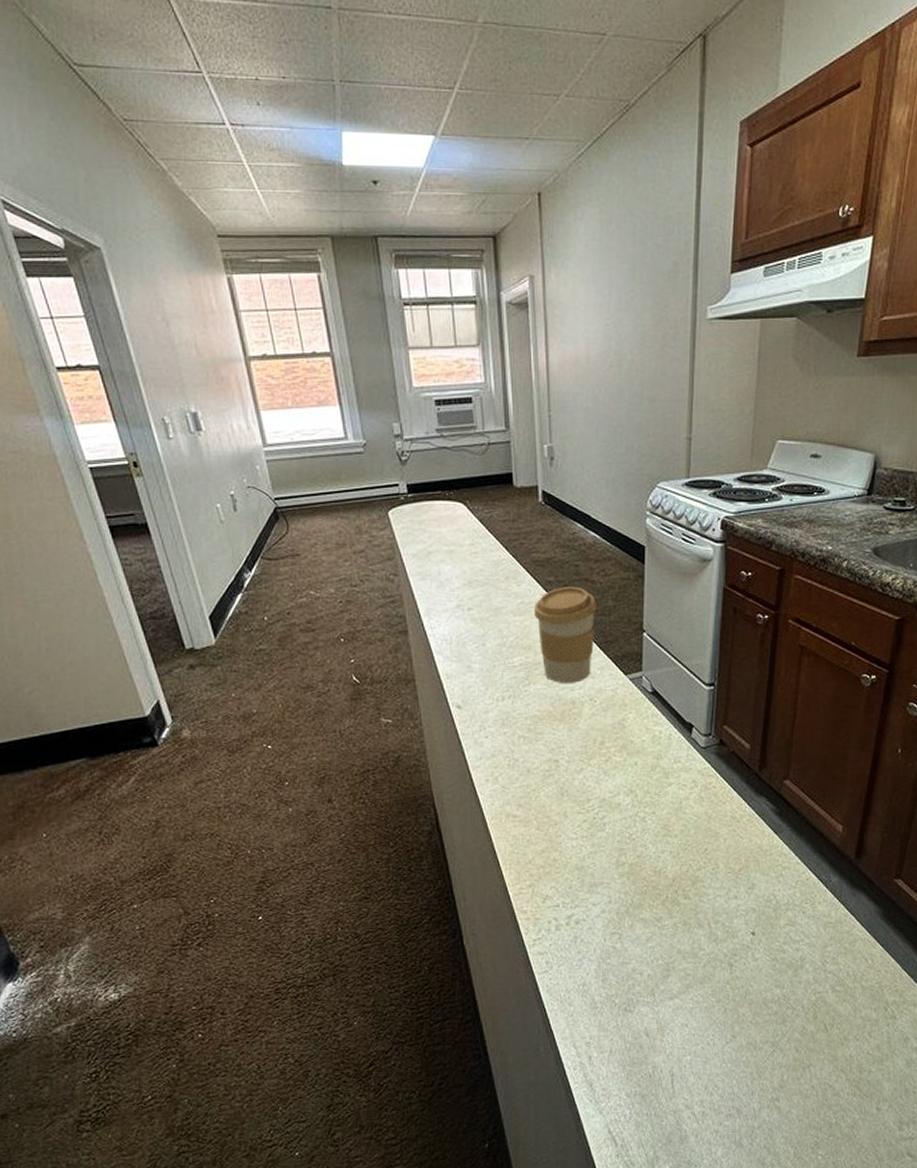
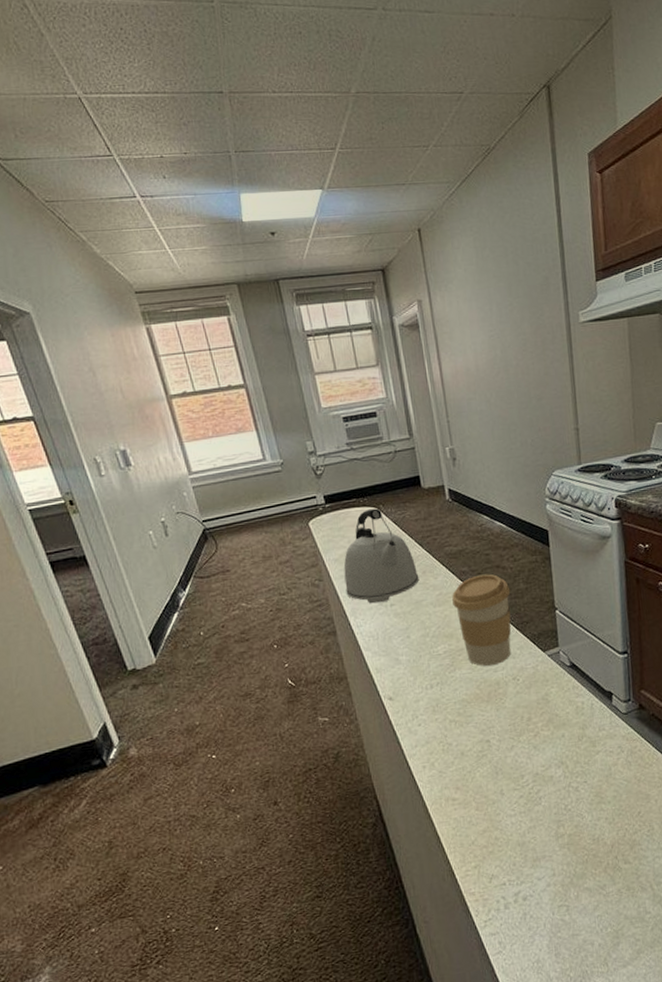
kettle: none [421,504,501,606] -> present [343,508,419,604]

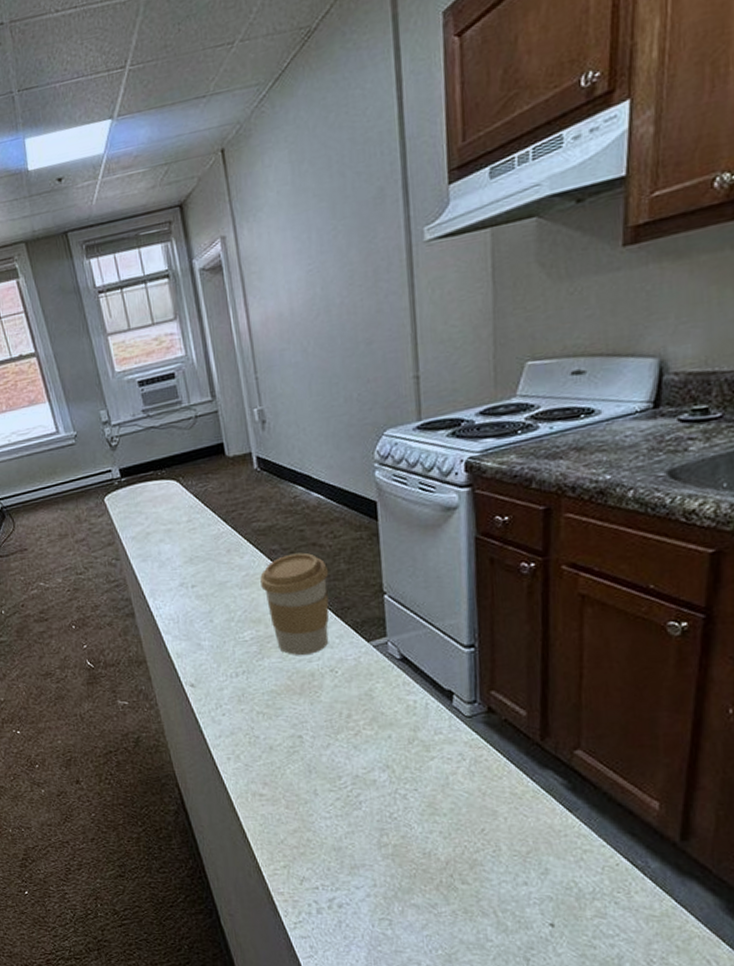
kettle: present [343,508,419,604] -> none [141,481,223,585]

